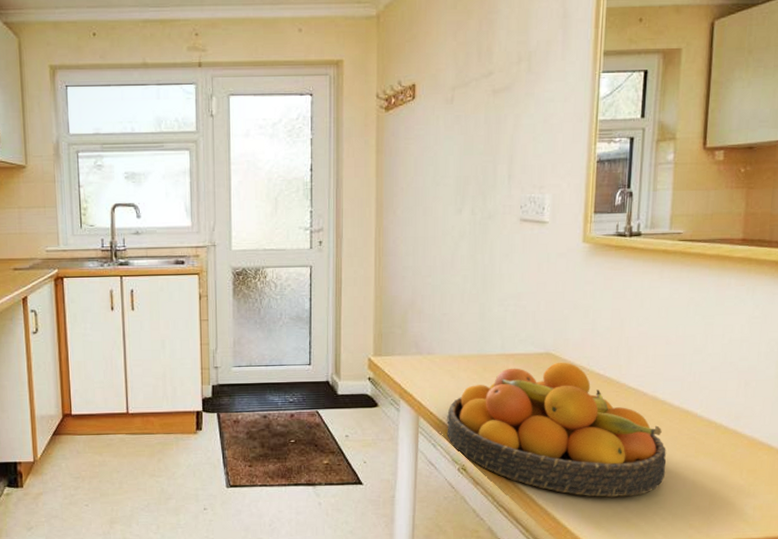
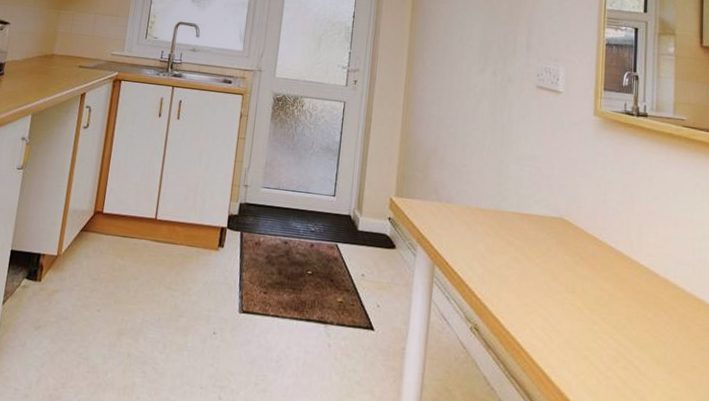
fruit bowl: present [447,362,667,498] -> none [461,228,681,387]

